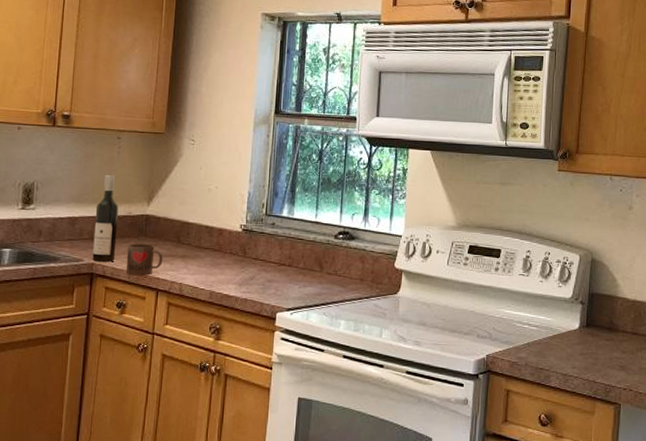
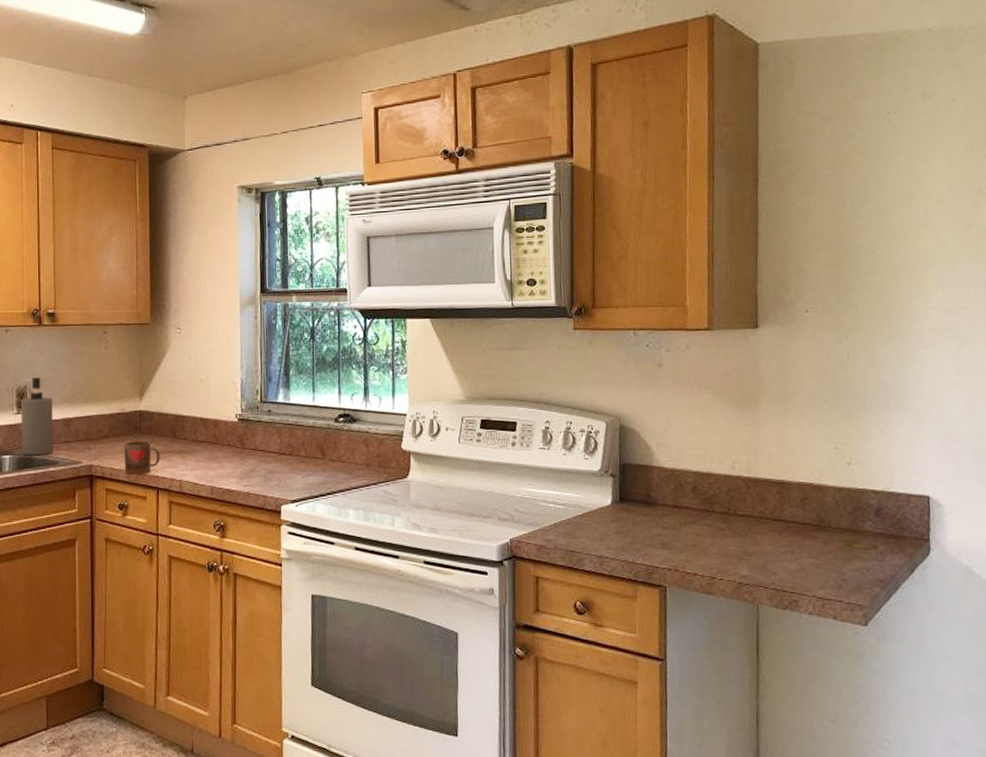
soap dispenser: none [23,175,60,251] -> present [17,377,54,456]
bottle: present [92,174,119,263] -> none [89,371,113,464]

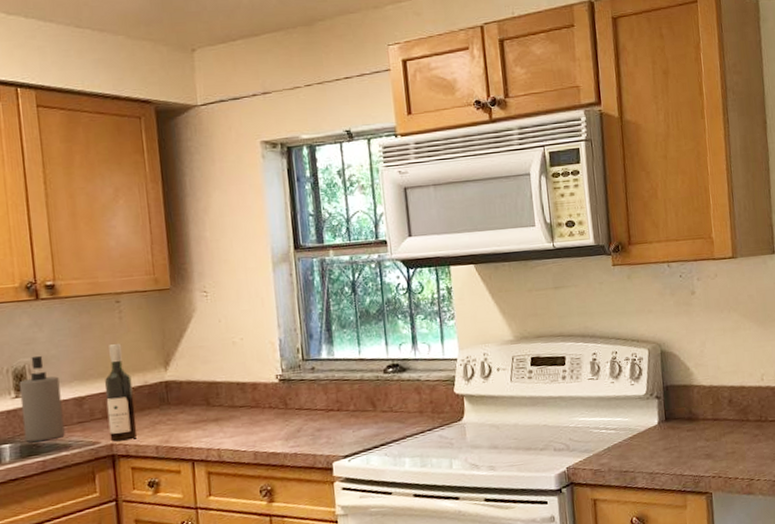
bottle: none [89,371,113,464] -> present [104,343,138,443]
mug: present [124,440,160,476] -> none [149,412,194,451]

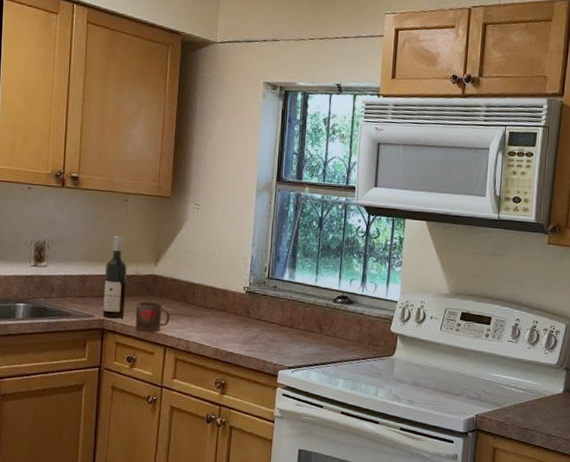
soap dispenser: present [13,355,65,442] -> none [36,234,70,307]
mug: none [149,412,194,451] -> present [135,301,170,333]

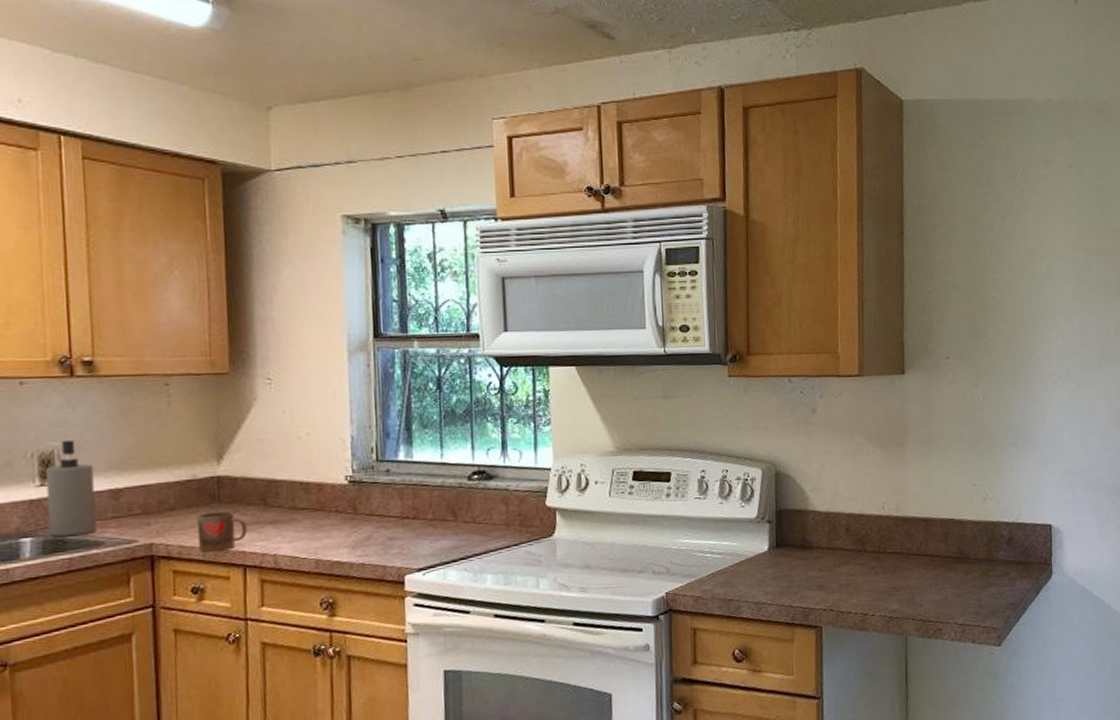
soap dispenser: none [36,234,70,307] -> present [40,439,97,537]
bottle: present [103,235,127,320] -> none [146,430,182,542]

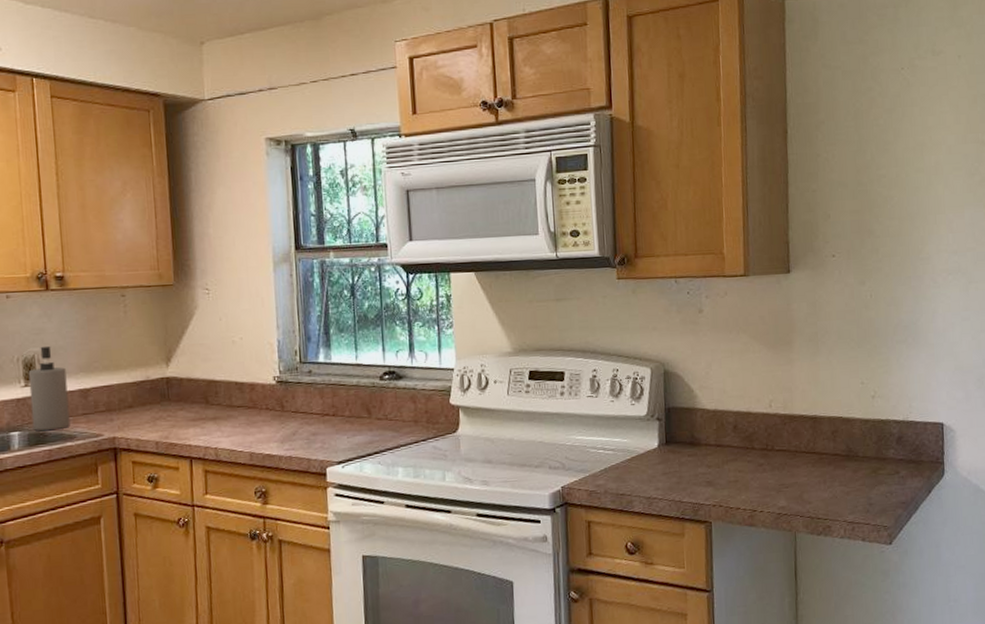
mug: present [196,511,247,554] -> none [150,408,192,446]

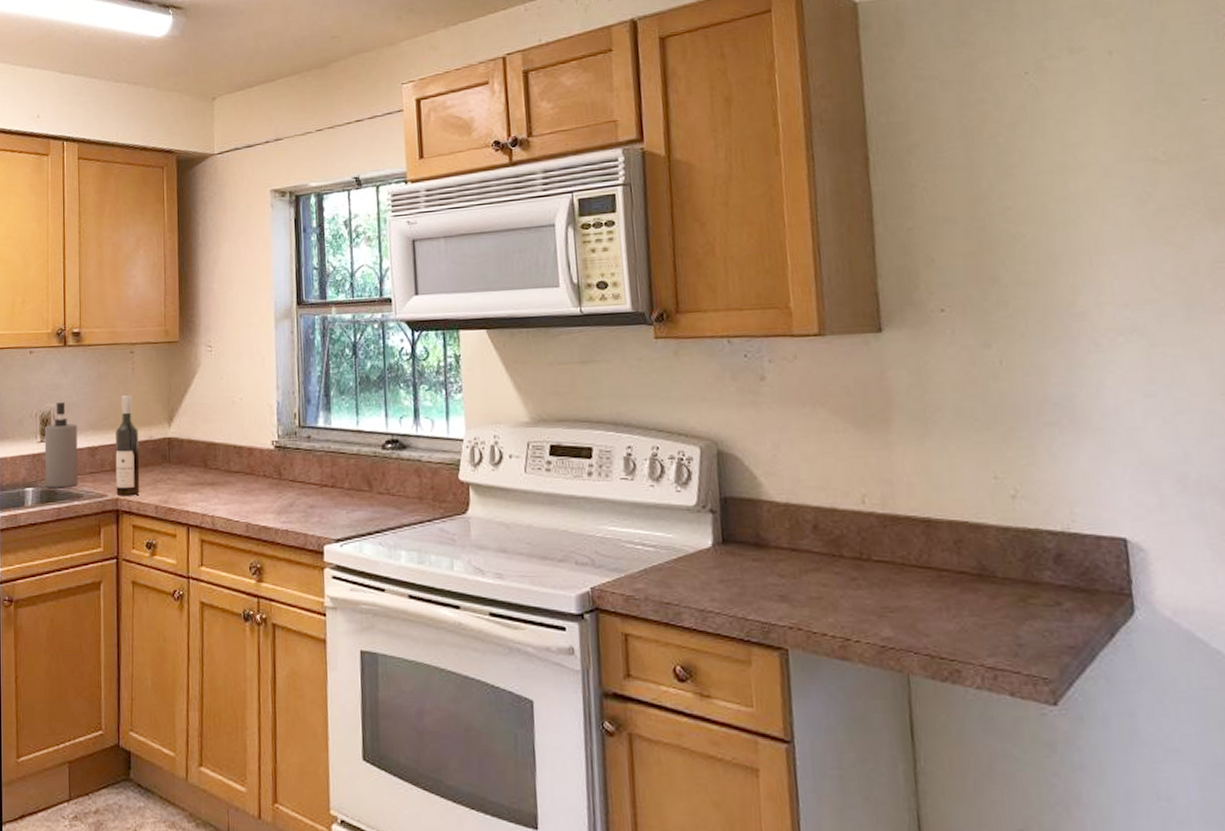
bottle: none [108,337,139,436] -> present [115,394,140,498]

